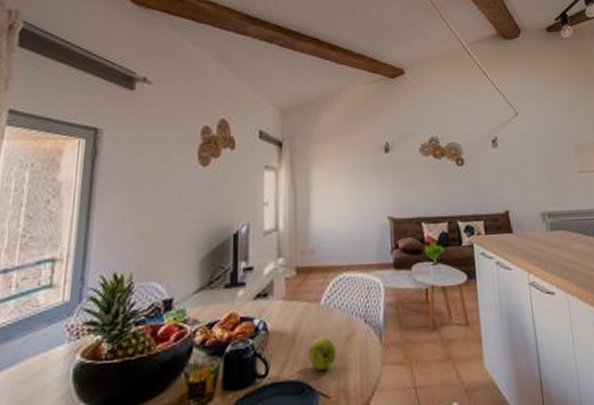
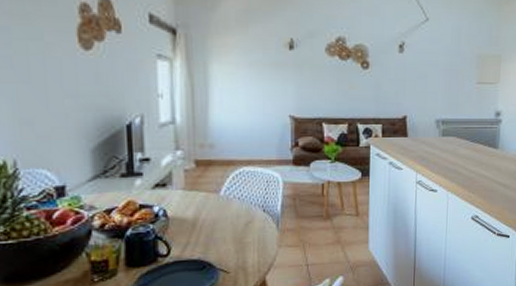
apple: present [308,337,336,370] -> none [208,223,236,251]

